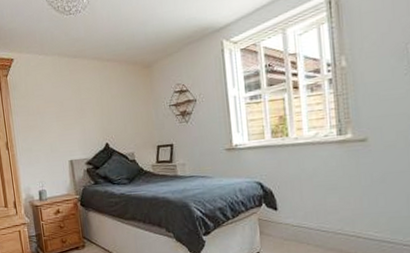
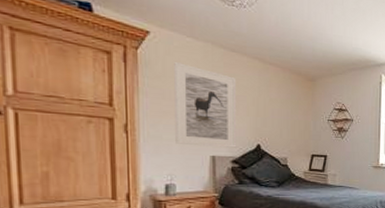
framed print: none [33,79,89,153] -> present [174,62,237,148]

